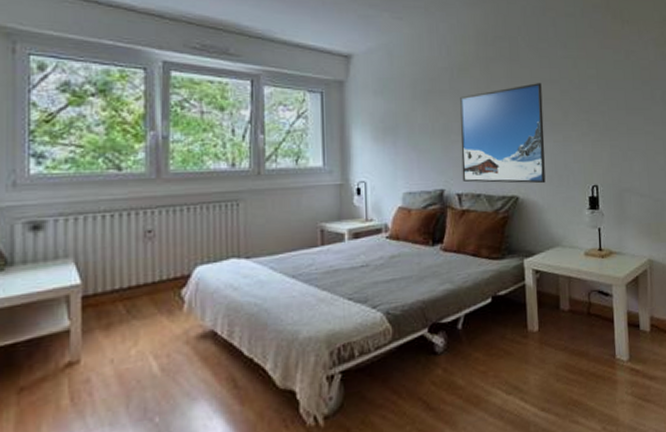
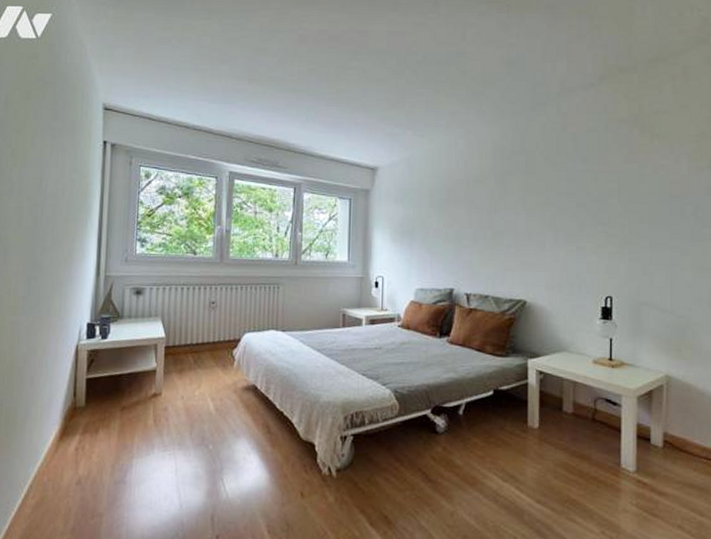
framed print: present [460,83,546,184] -> none [472,195,557,291]

